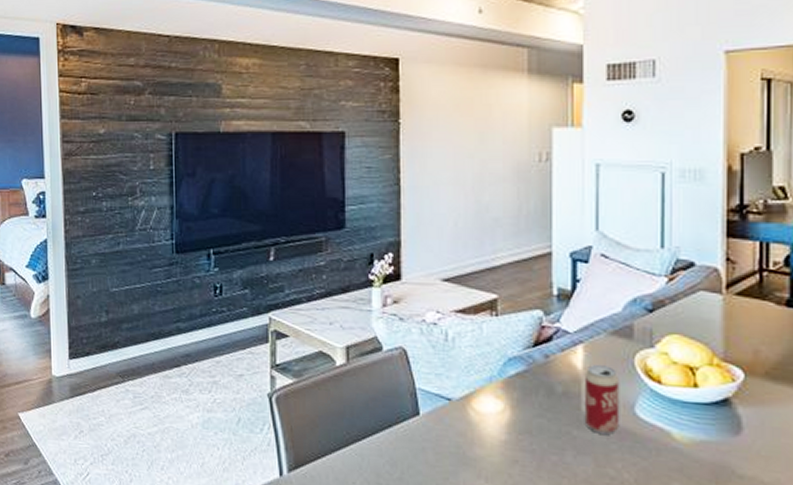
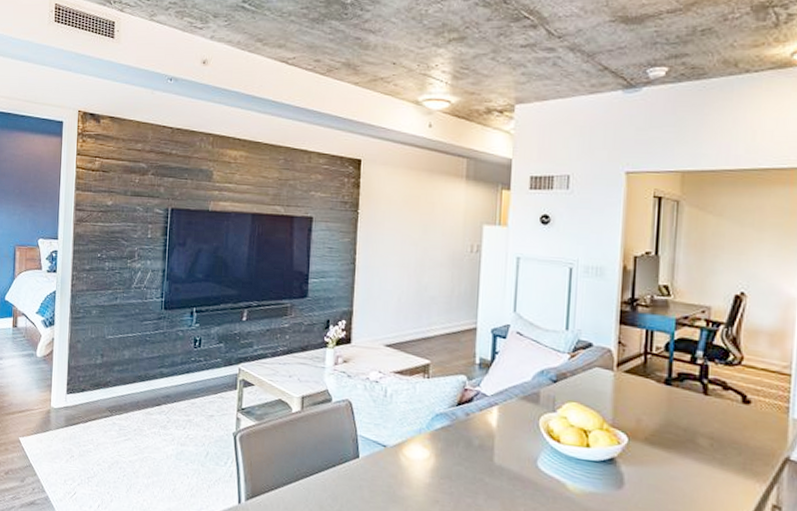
beverage can: present [584,364,620,435] -> none [495,423,526,483]

